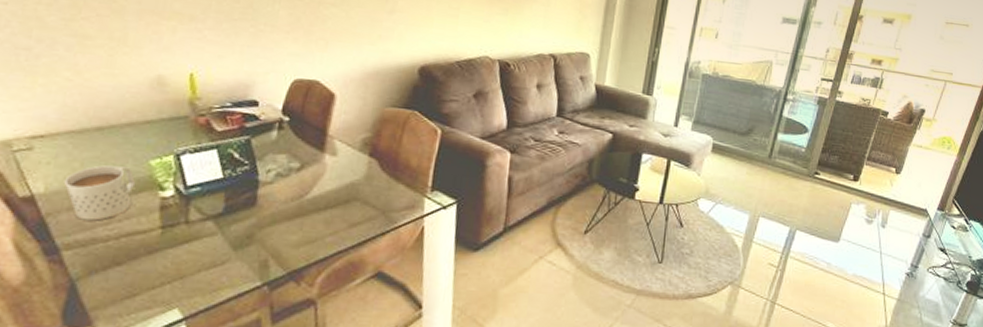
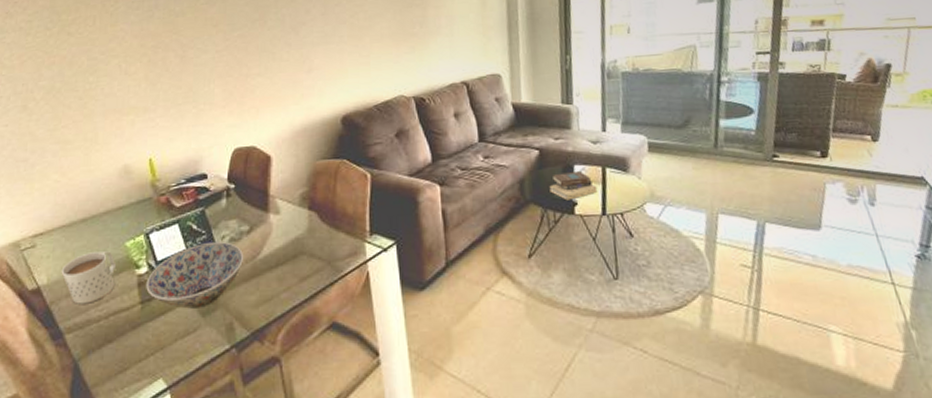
bowl: none [169,174,291,241] -> present [146,242,244,309]
books: none [616,158,660,186] -> present [549,171,598,201]

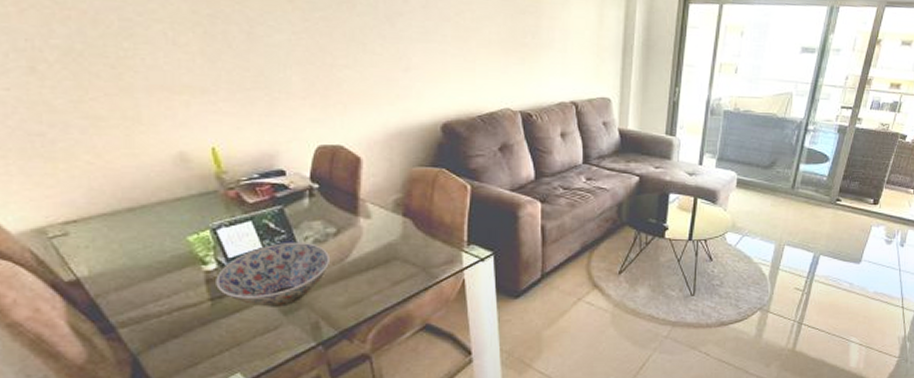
mug: present [61,251,117,304] -> none [106,245,178,299]
books: present [549,171,598,201] -> none [645,200,688,225]

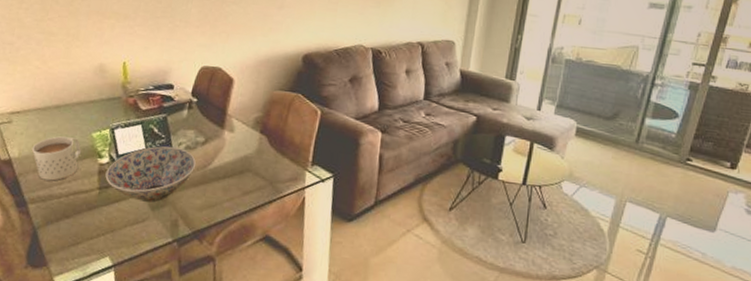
mug: none [106,245,178,299] -> present [31,136,82,181]

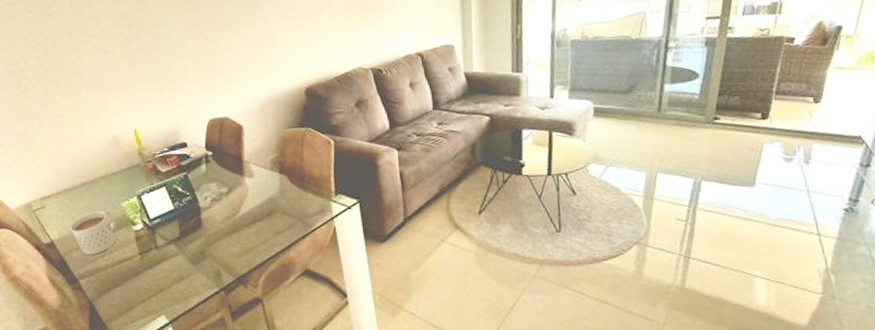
bowl: present [105,146,197,203] -> none [142,202,226,259]

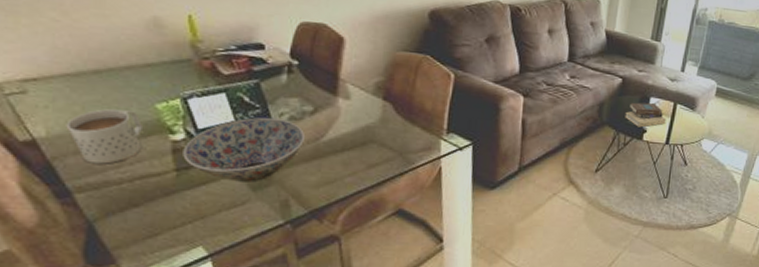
bowl: none [142,202,226,259] -> present [183,117,306,182]
books: none [499,136,544,163] -> present [625,102,667,128]

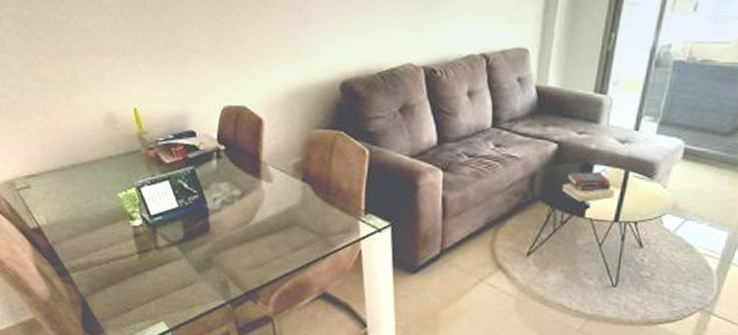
mug: present [66,109,144,164] -> none [58,199,112,248]
bowl: present [183,117,306,182] -> none [142,203,237,264]

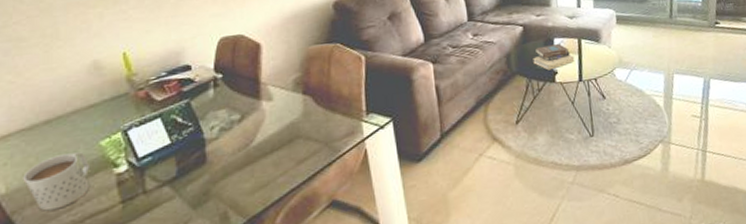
mug: none [58,199,112,248] -> present [22,152,91,211]

